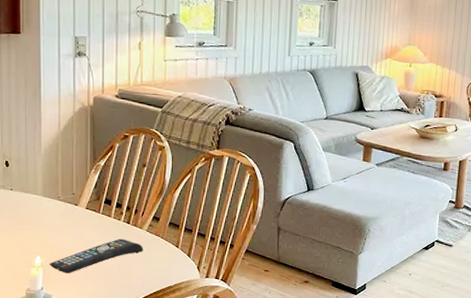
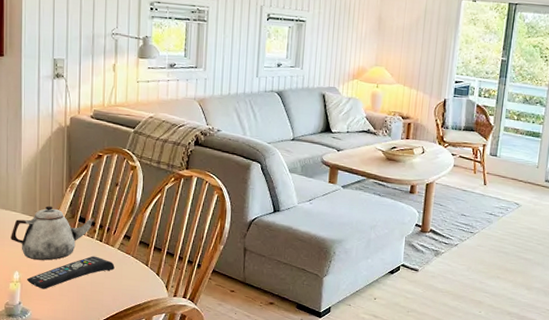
teapot: none [31,188,121,244] -> present [11,205,95,261]

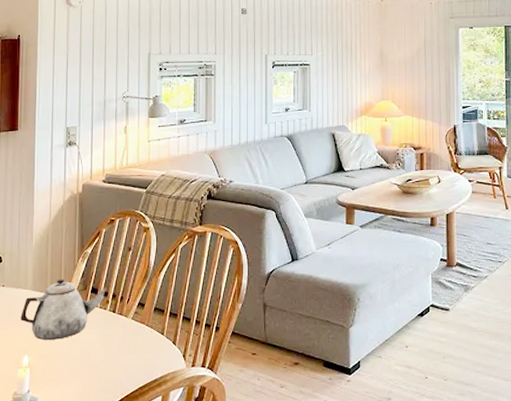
remote control: present [26,256,115,290] -> none [36,329,129,373]

